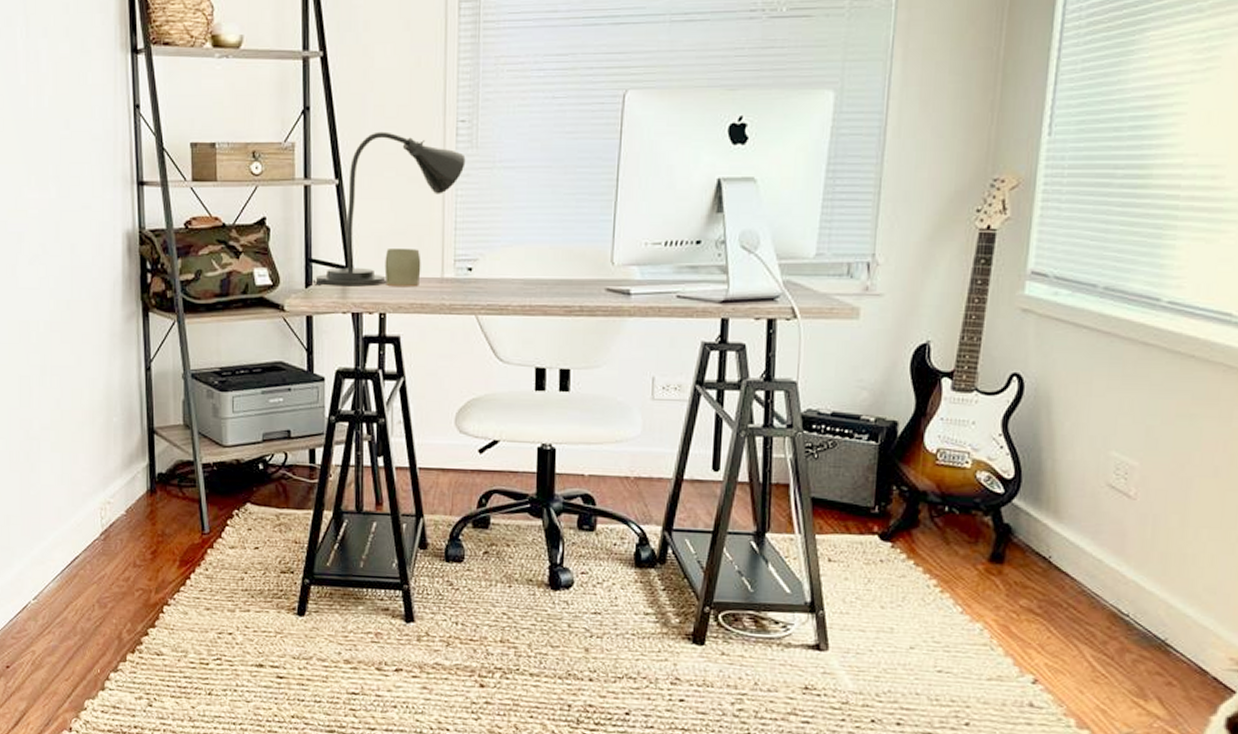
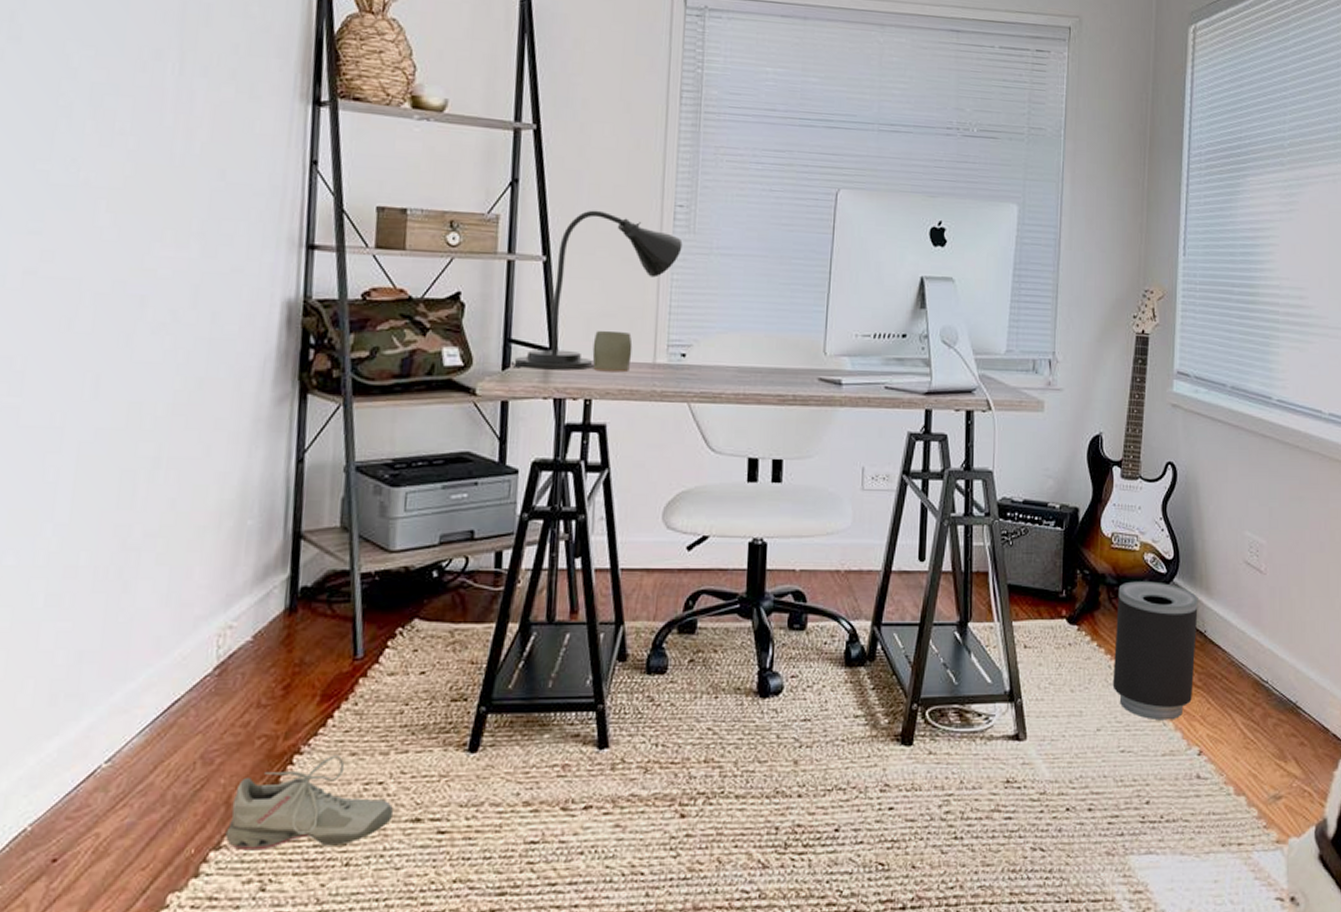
athletic shoe: none [120,608,242,679] -> present [225,755,394,851]
trash bin: none [930,500,1043,646] -> present [1112,581,1198,721]

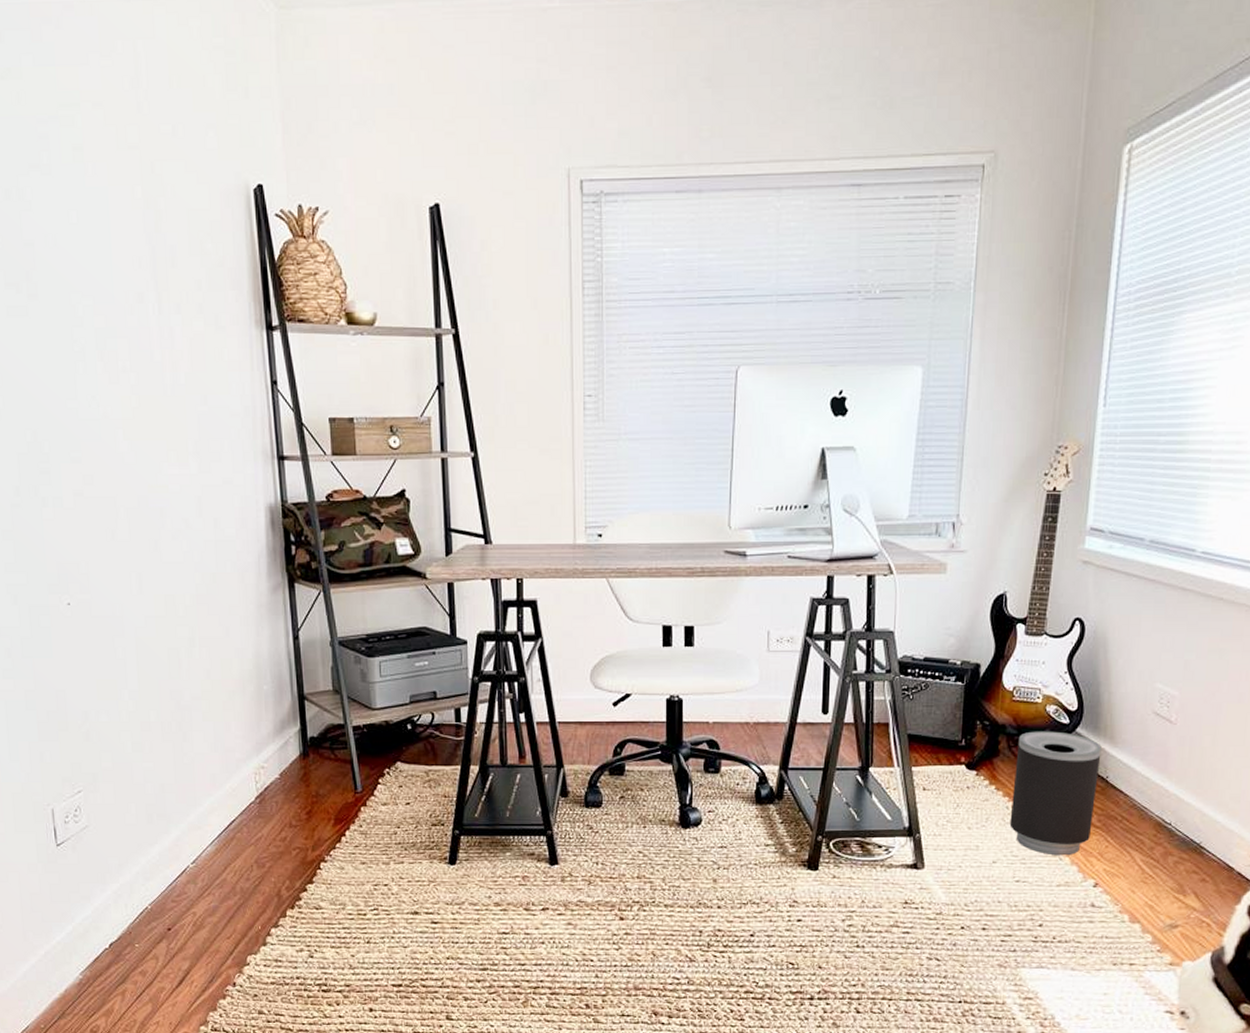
athletic shoe: present [225,755,394,851] -> none [280,864,398,929]
desk lamp: present [510,210,683,371] -> none [452,406,593,554]
mug: present [592,331,633,373] -> none [520,517,555,554]

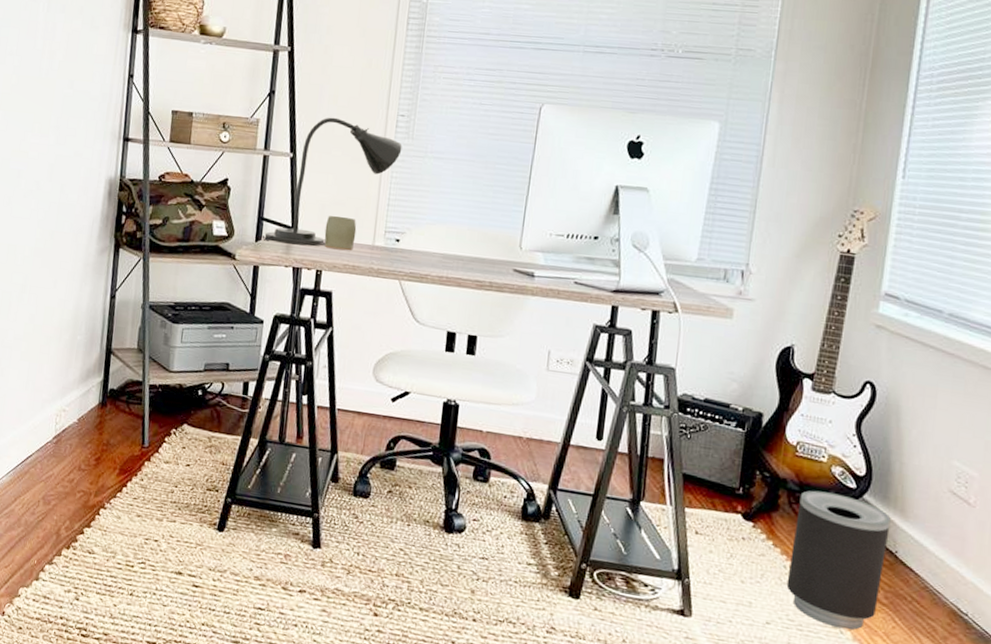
desk lamp: none [452,406,593,554] -> present [262,117,402,247]
mug: none [520,517,555,554] -> present [324,216,357,251]

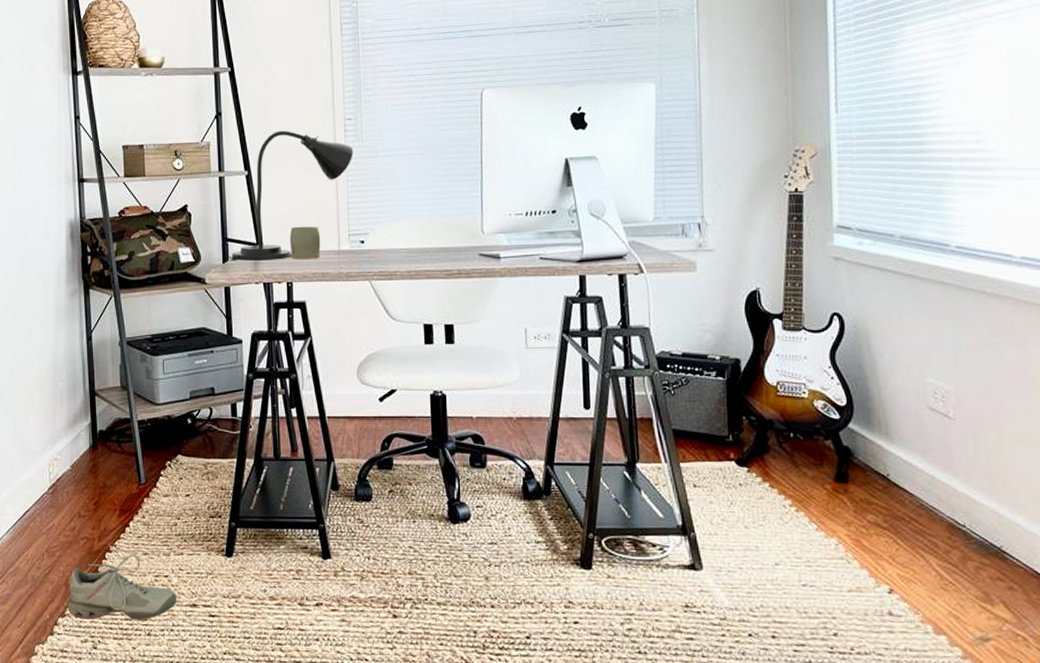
athletic shoe: none [55,514,164,580] -> present [67,554,177,620]
trash bin: present [786,490,891,630] -> none [788,427,879,559]

